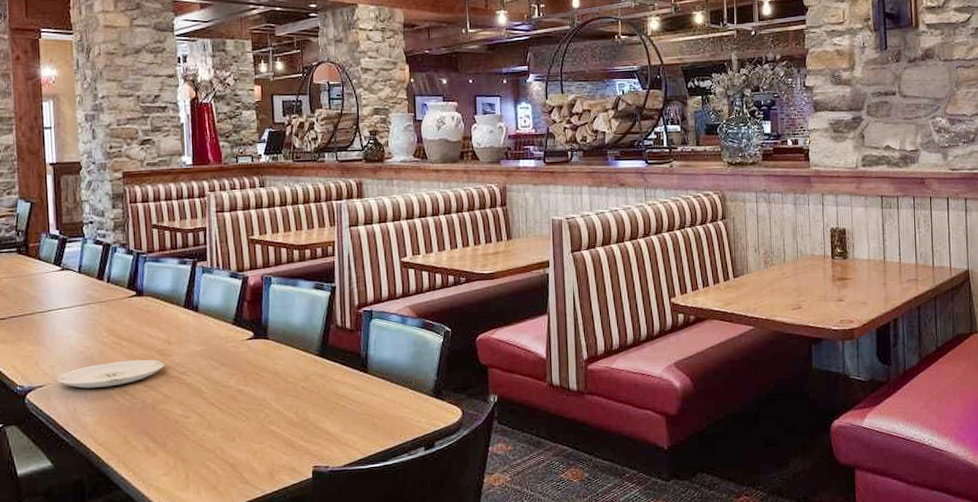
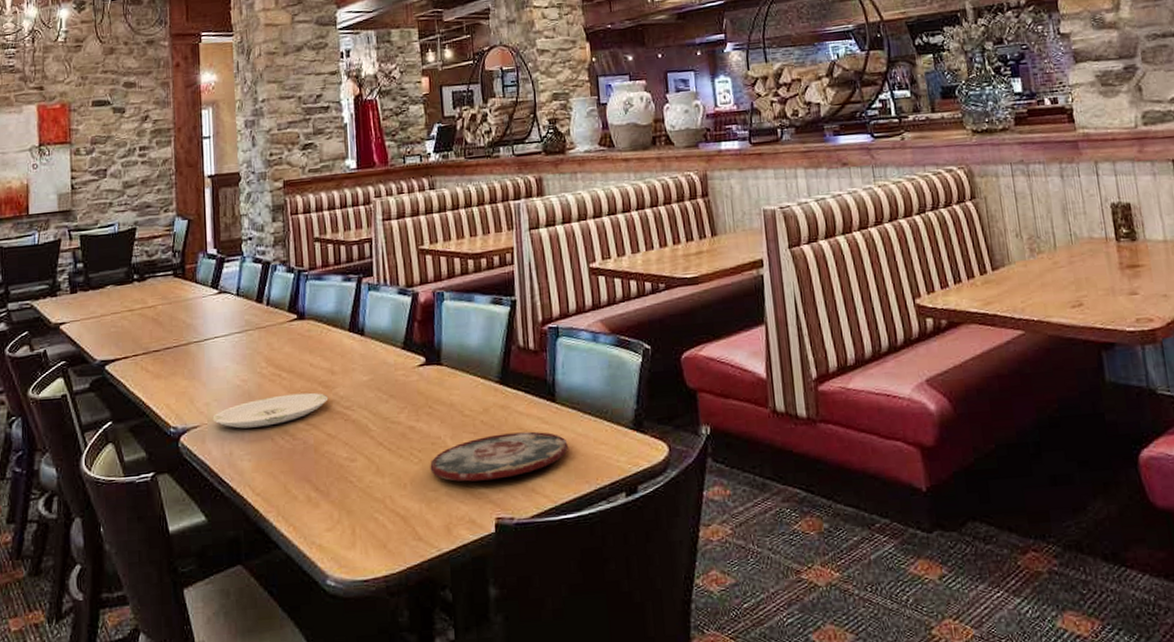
plate: none [256,396,377,437] -> present [430,431,568,482]

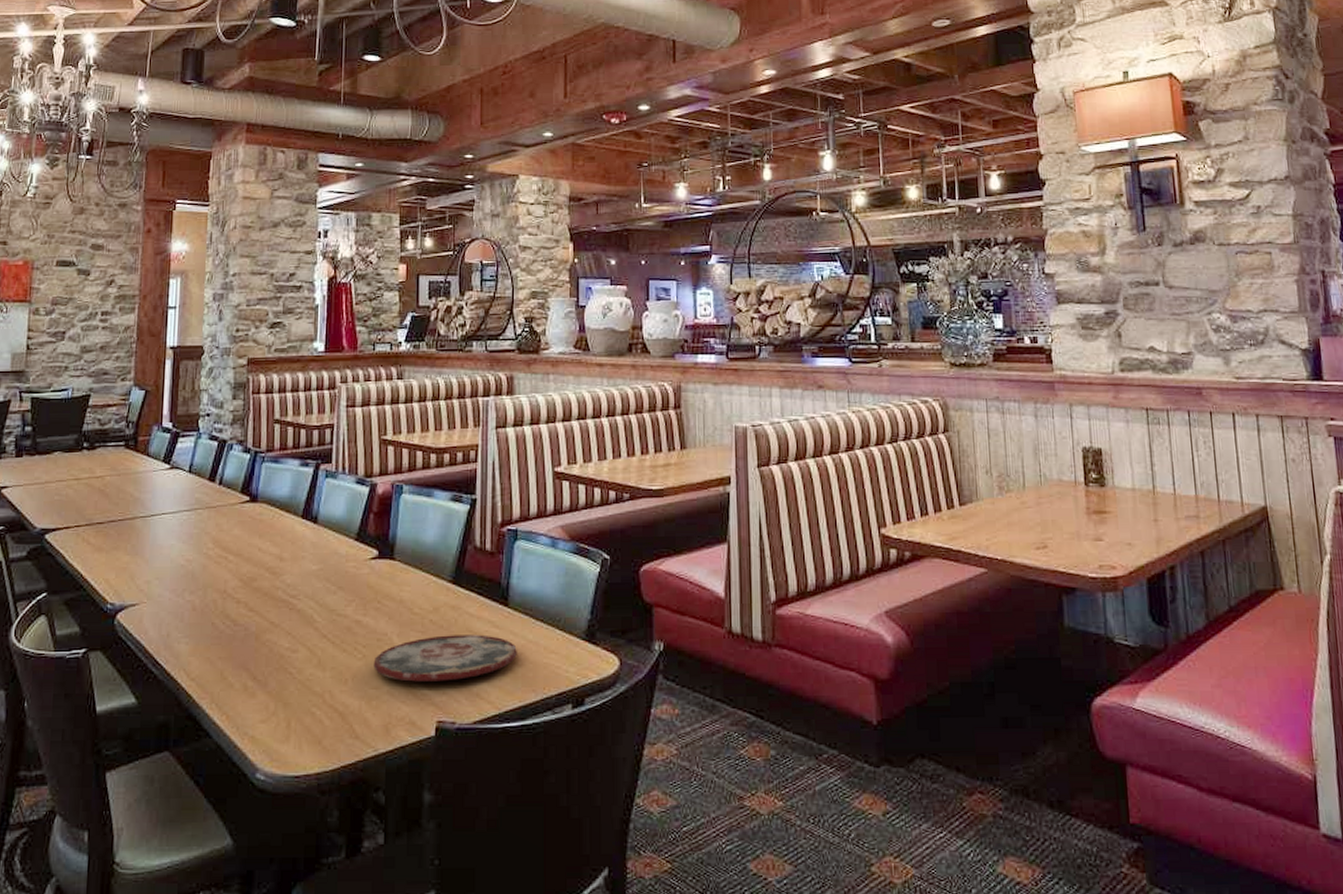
plate: present [212,392,329,429] -> none [152,578,275,610]

